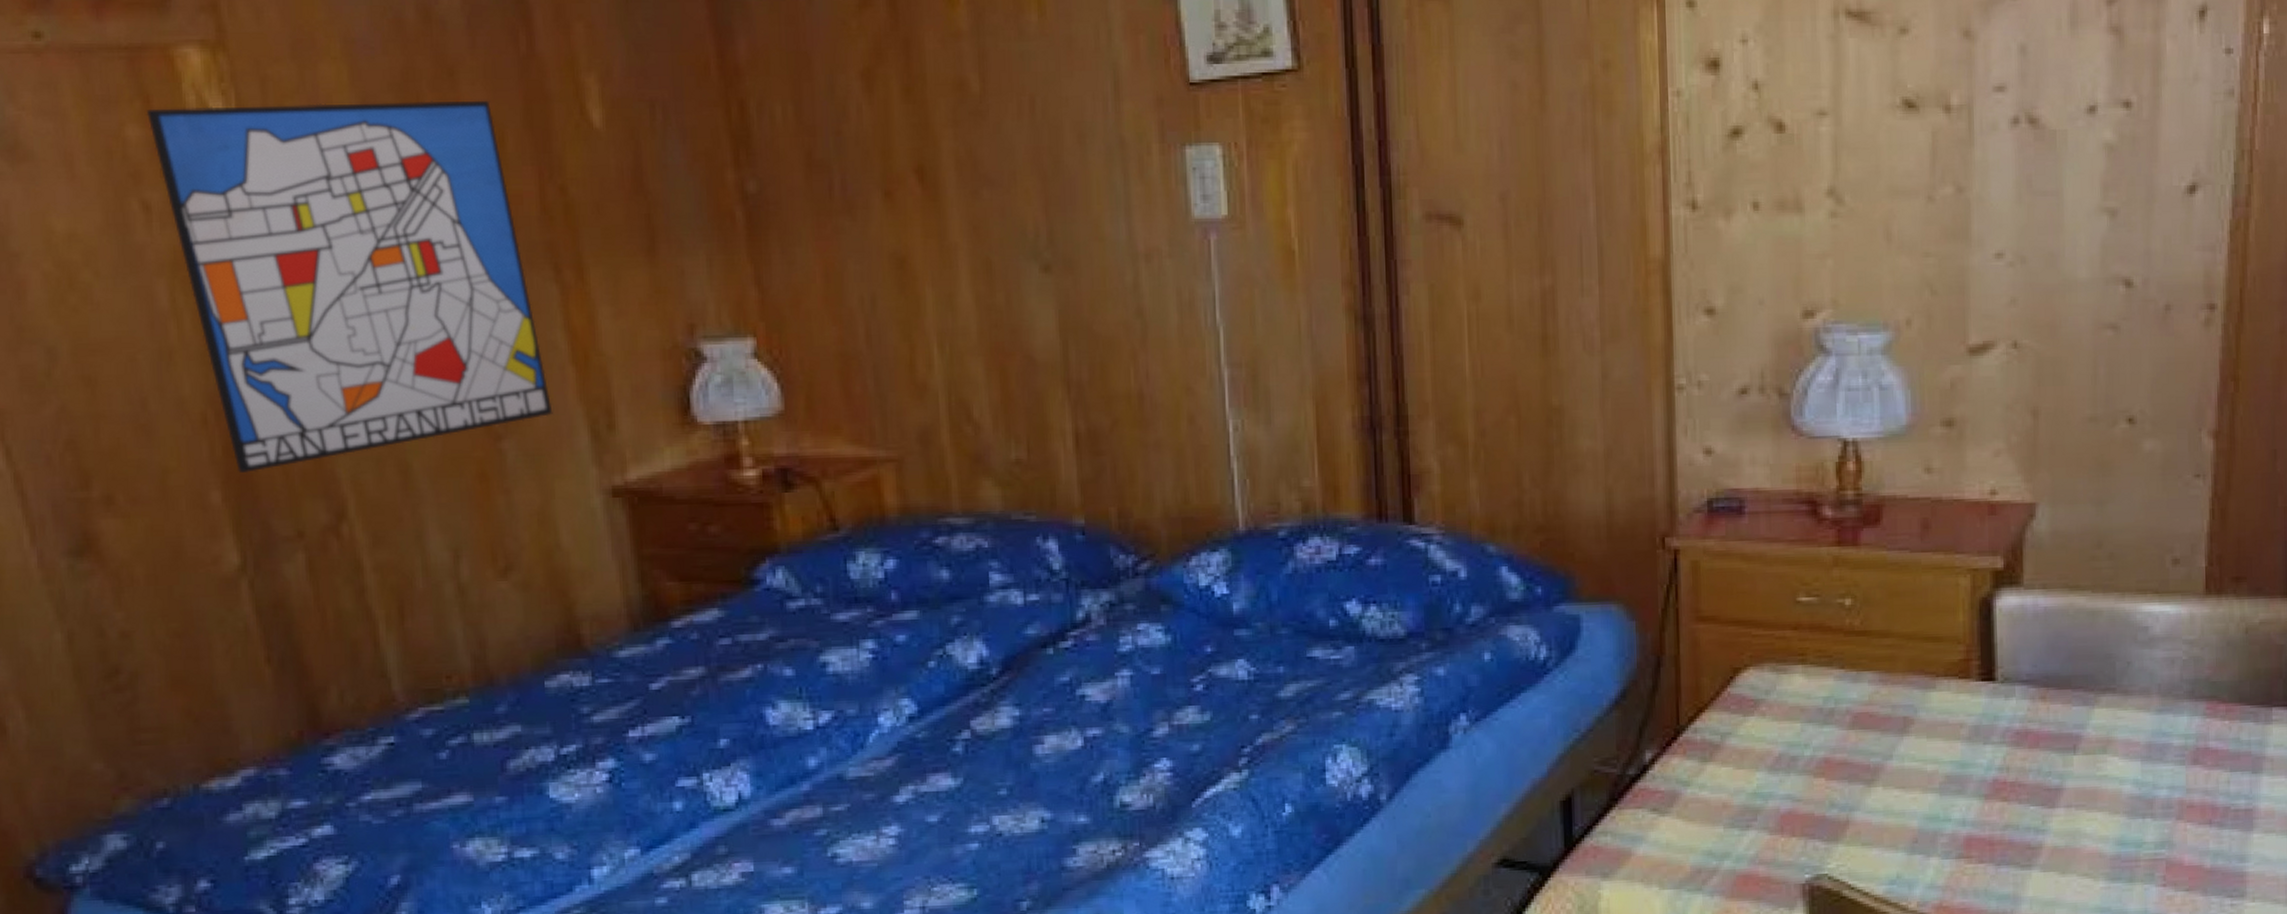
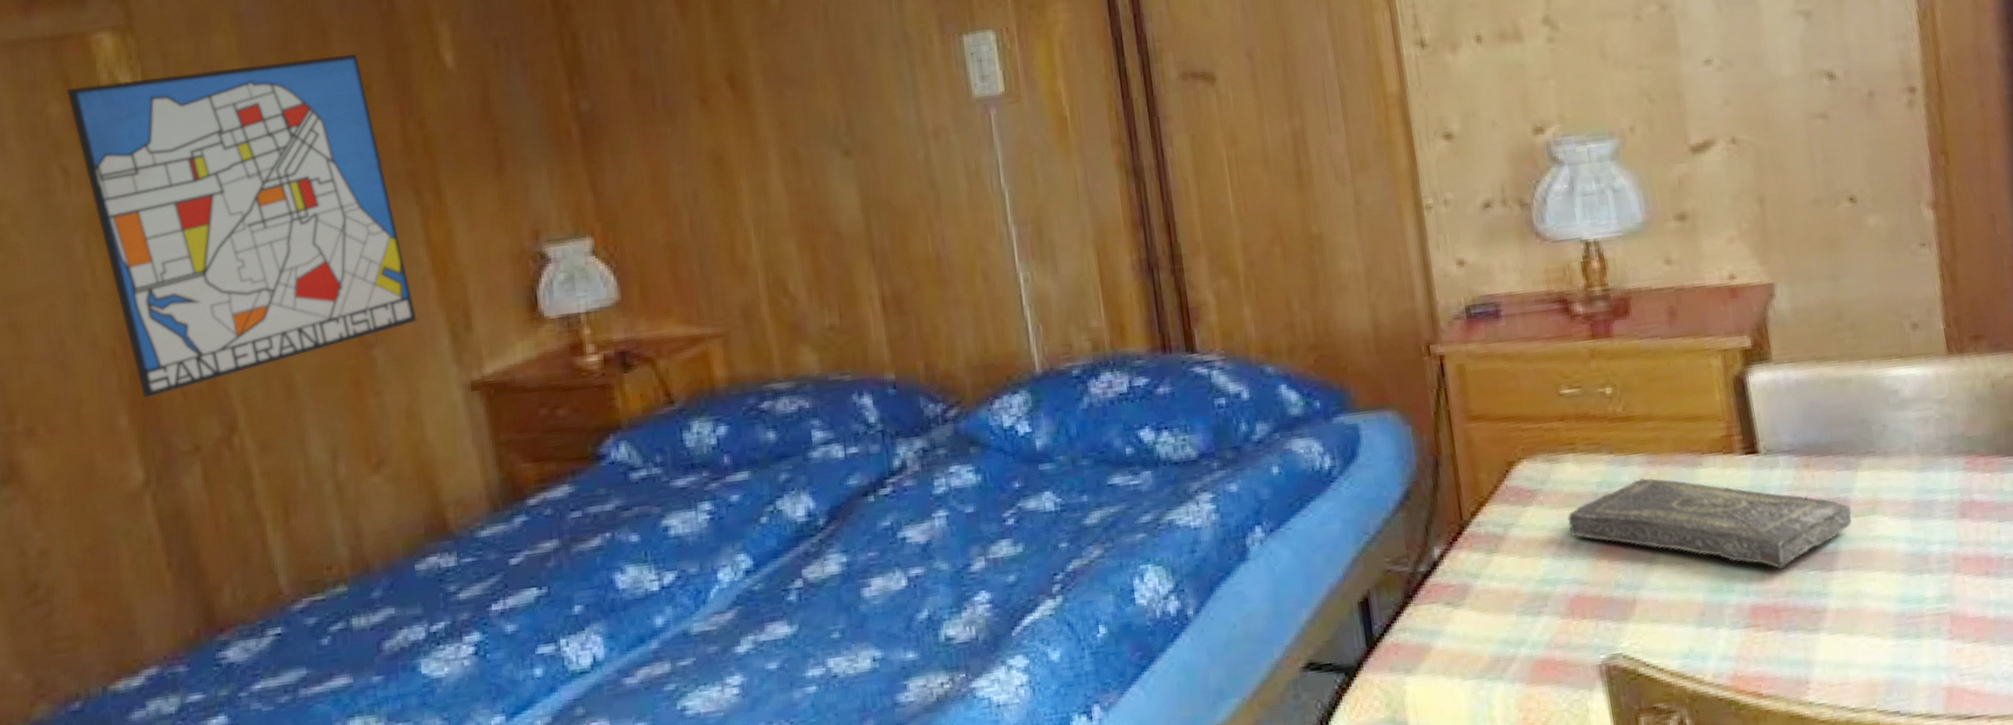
book: none [1788,697,2082,801] -> present [1567,478,1852,568]

